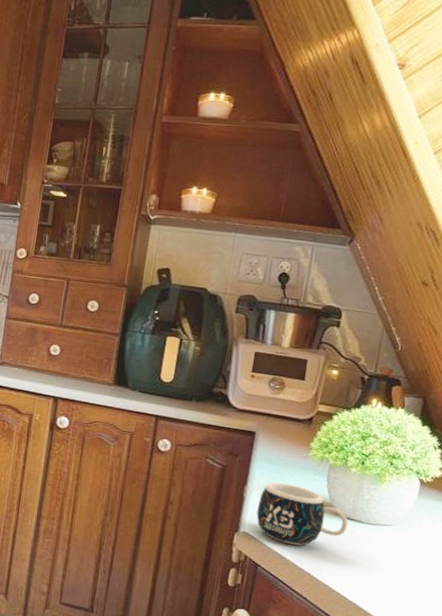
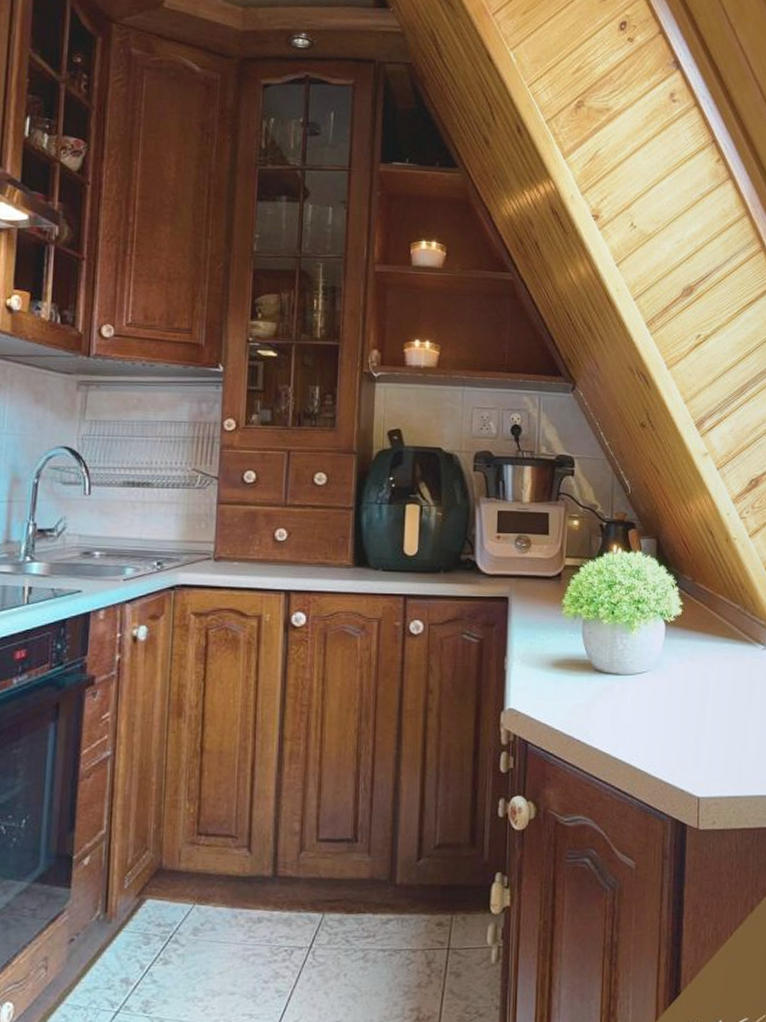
mug: present [256,482,349,546] -> none [520,647,608,712]

